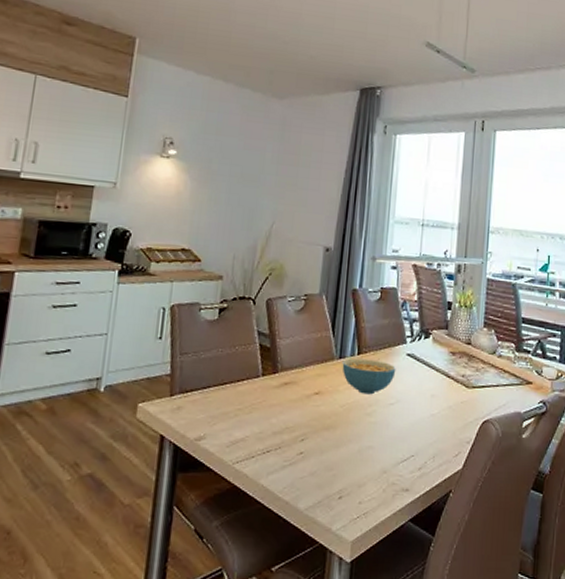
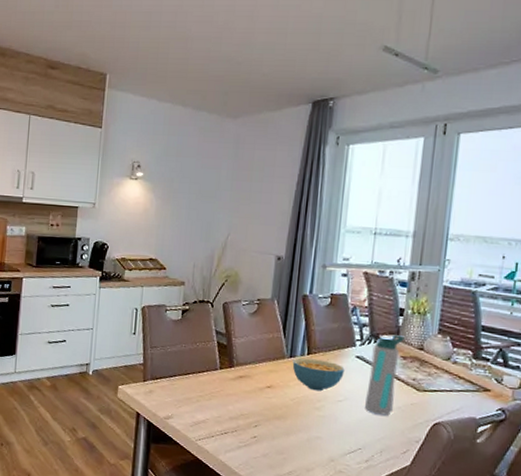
water bottle: none [416,330,454,417] -> present [364,335,406,416]

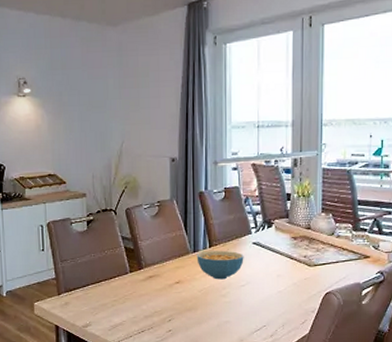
water bottle: present [364,335,406,416] -> none [264,218,294,293]

